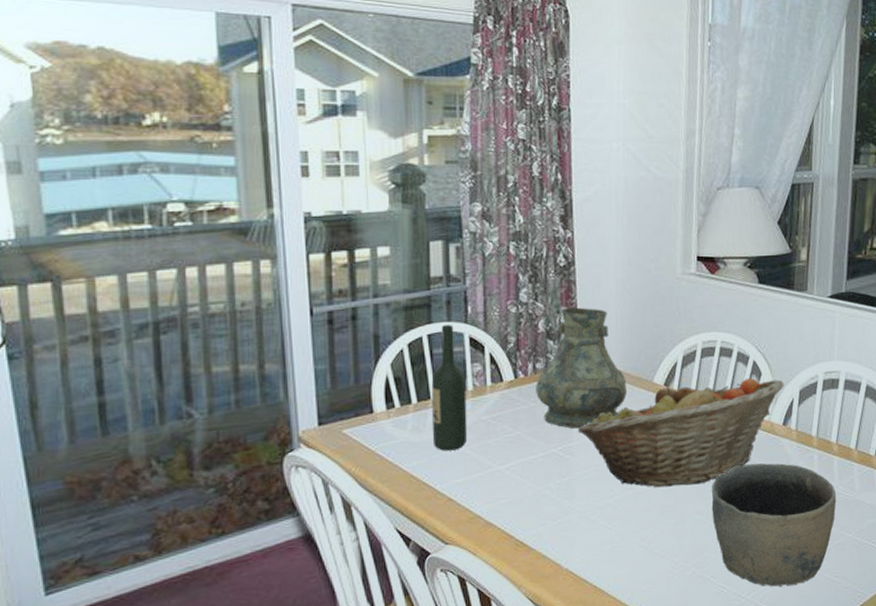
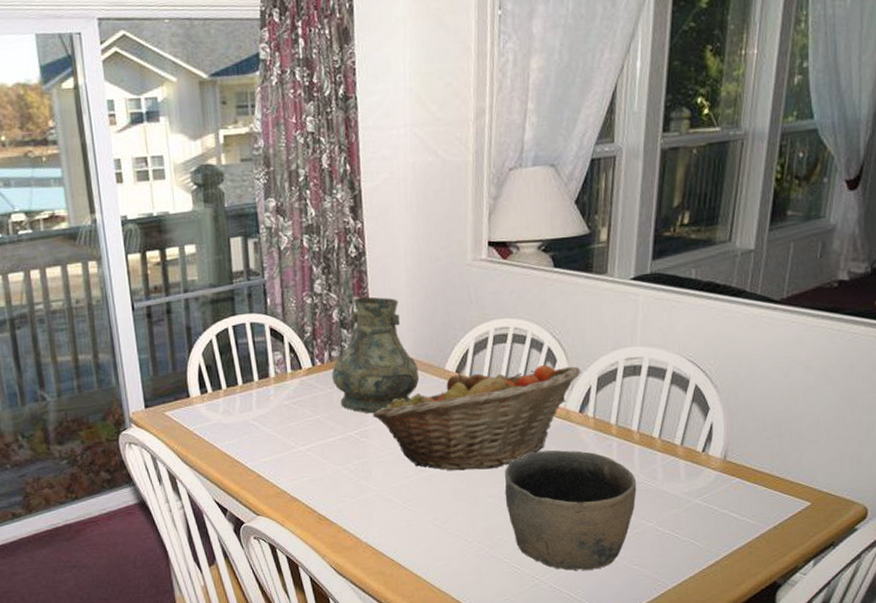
wine bottle: present [431,325,468,451] -> none [238,316,272,432]

